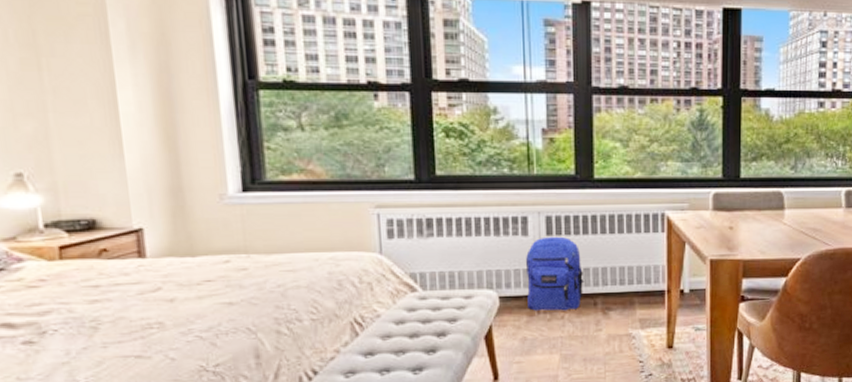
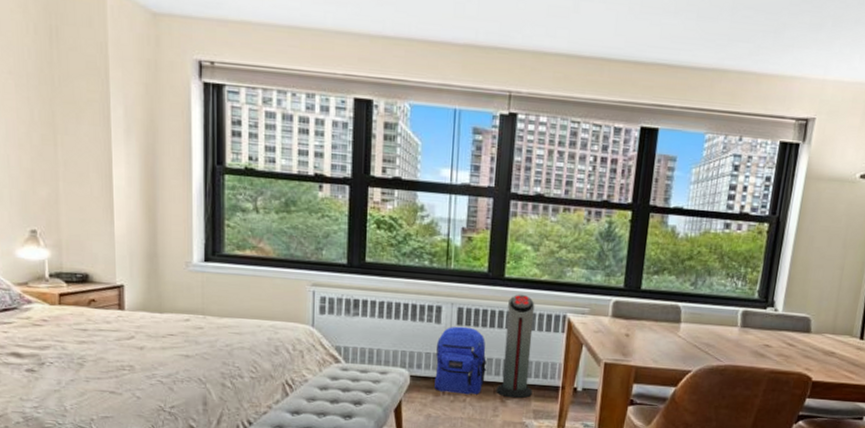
air purifier: none [596,195,636,309] -> present [496,294,535,399]

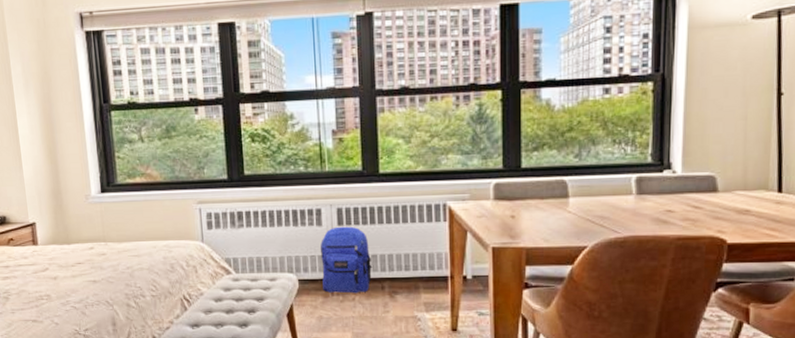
air purifier: present [496,294,535,399] -> none [384,187,421,293]

